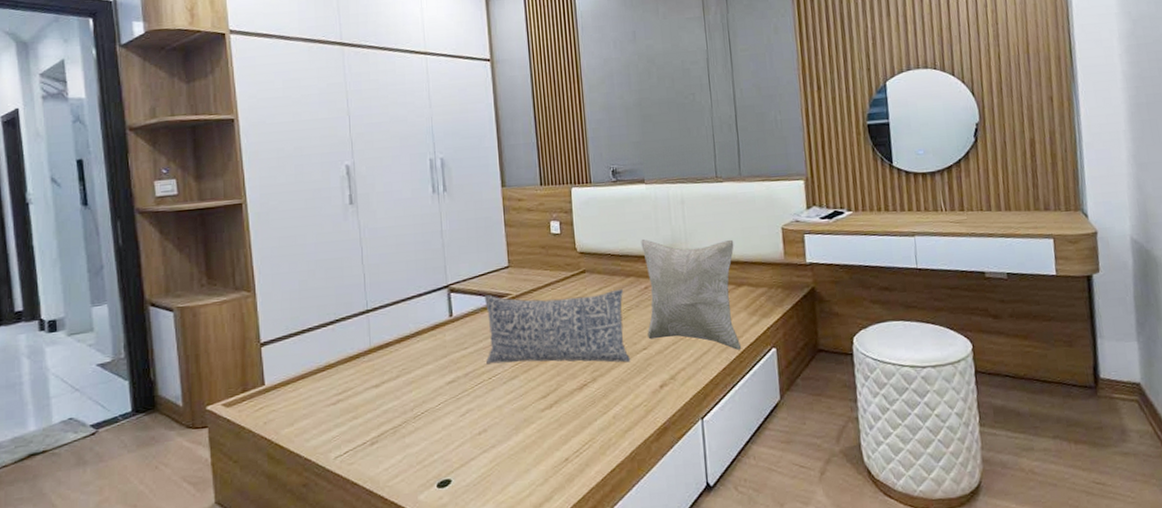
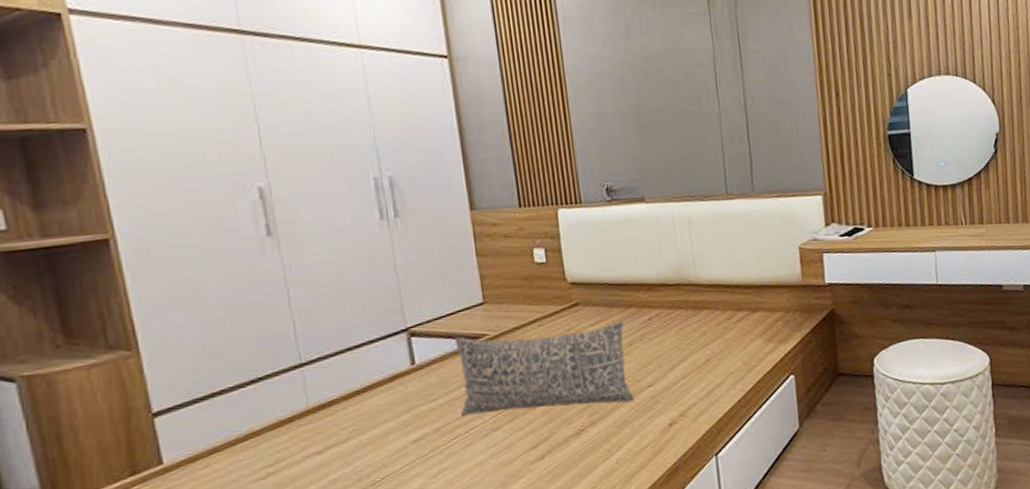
decorative pillow: present [641,239,741,350] -> none [642,261,757,380]

